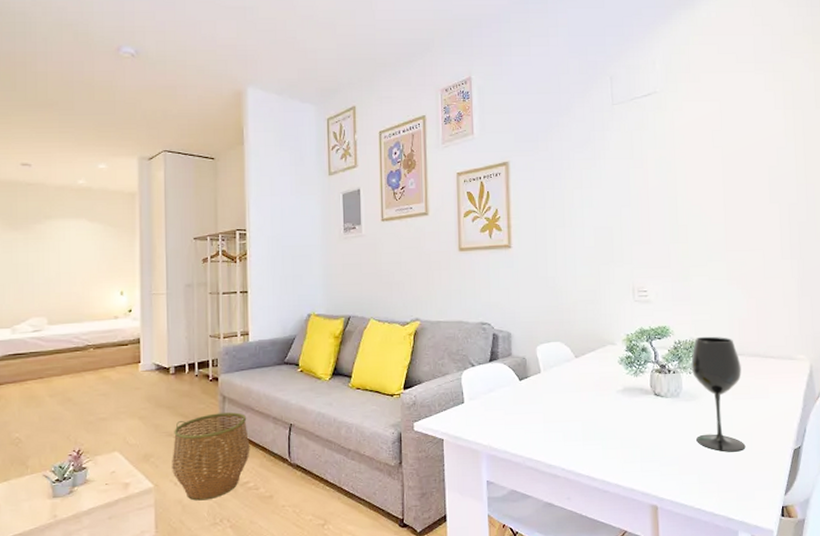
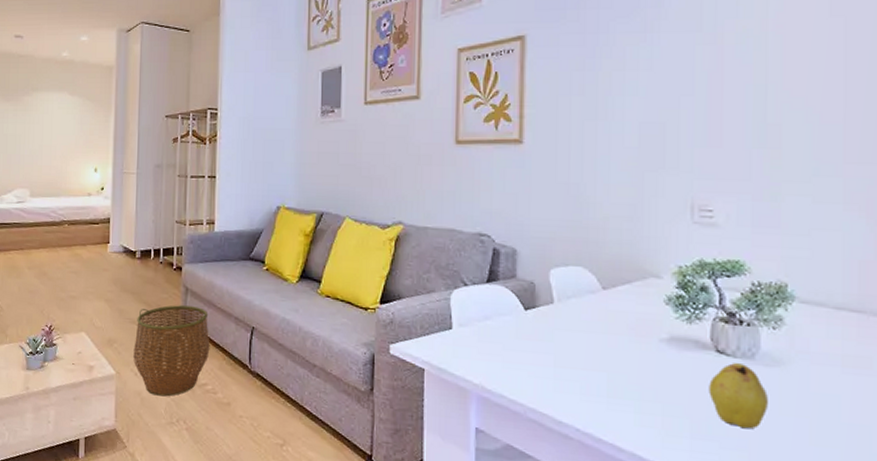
fruit: none [651,402,689,449] -> present [708,363,768,429]
wineglass: present [691,336,746,452] -> none [776,279,860,449]

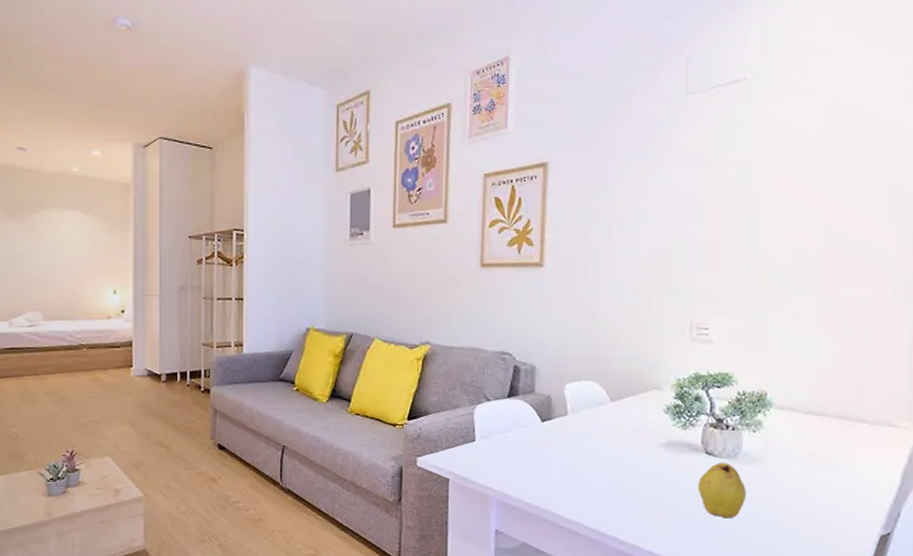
basket: present [133,305,210,397] -> none [162,427,241,516]

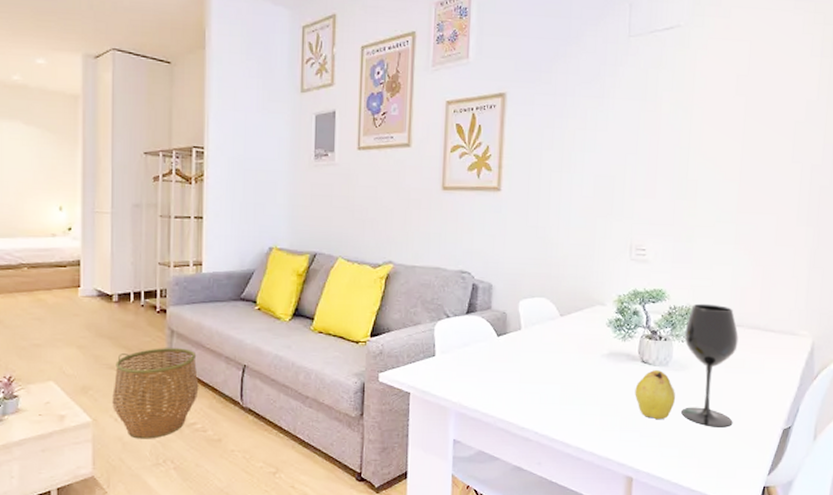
basket: none [162,427,241,516] -> present [112,348,199,439]
wineglass: none [753,389,823,531] -> present [681,303,739,428]

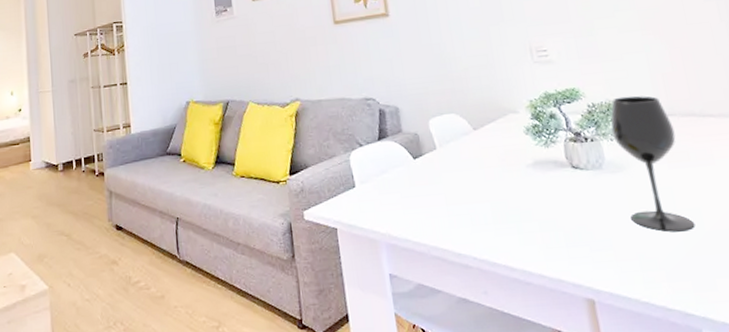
basket: present [112,348,199,439] -> none [64,207,139,303]
fruit: present [635,370,675,420] -> none [571,174,621,230]

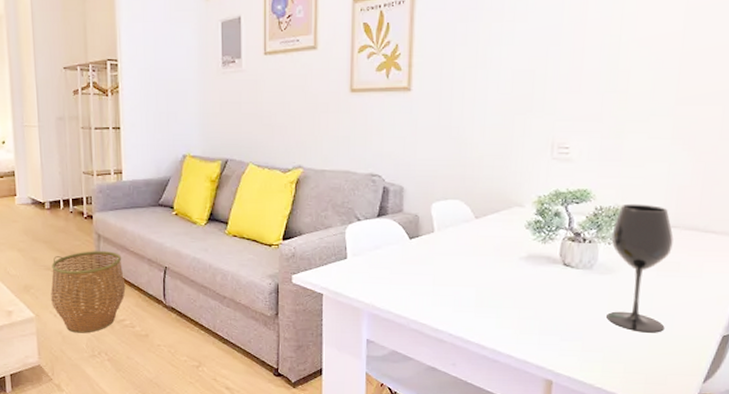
basket: none [64,207,139,303] -> present [51,251,126,333]

